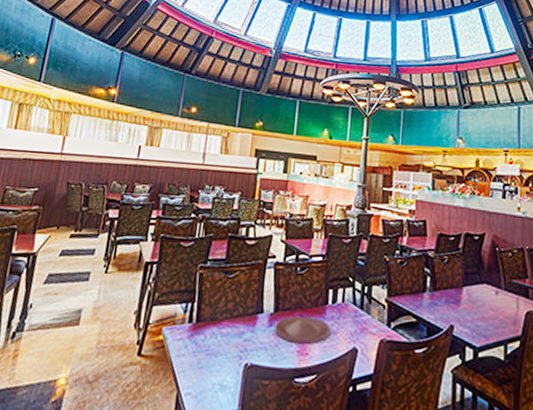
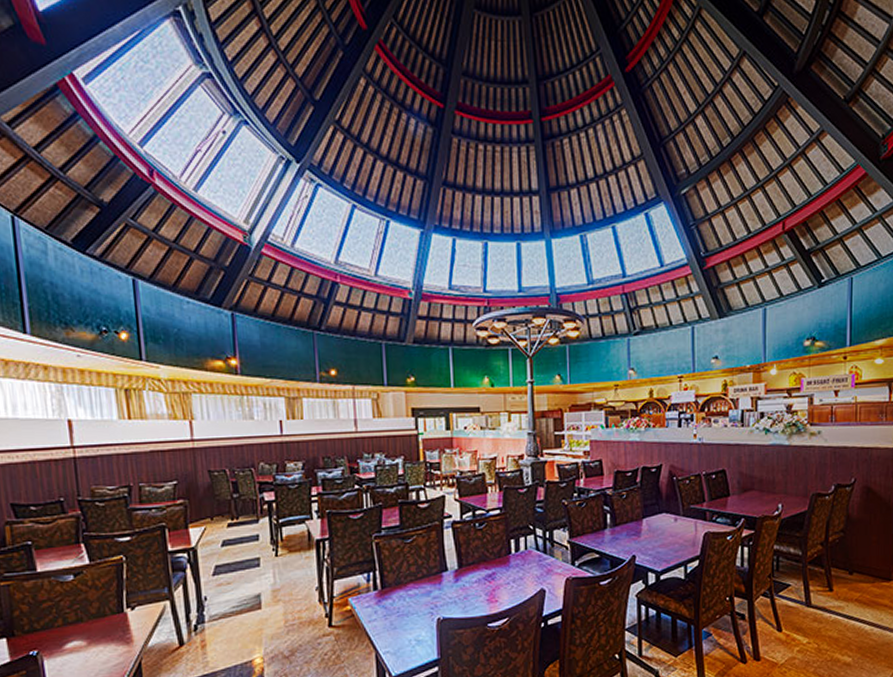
plate: present [275,316,330,345] -> none [461,567,516,594]

